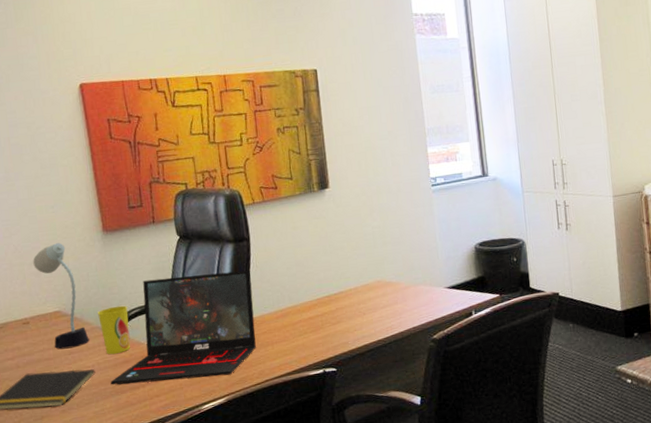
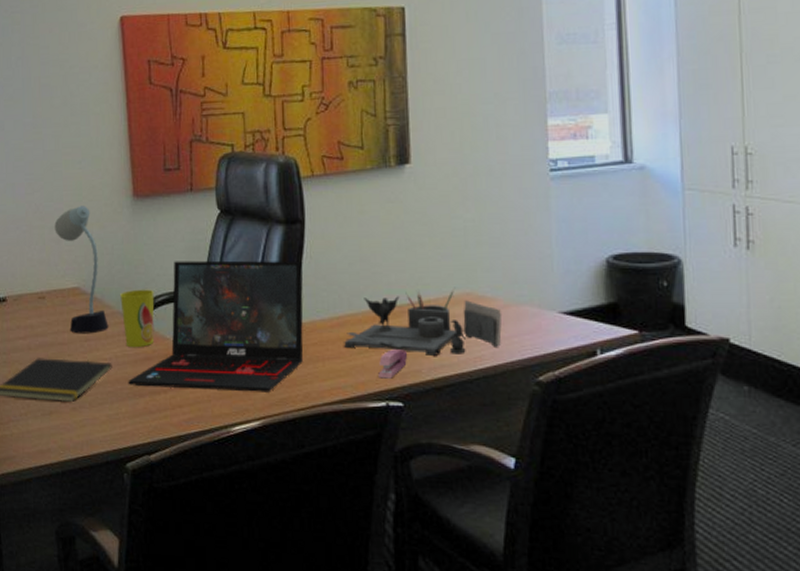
desk organizer: none [288,277,405,333] -> present [344,287,502,356]
stapler: none [316,328,337,352] -> present [378,349,407,379]

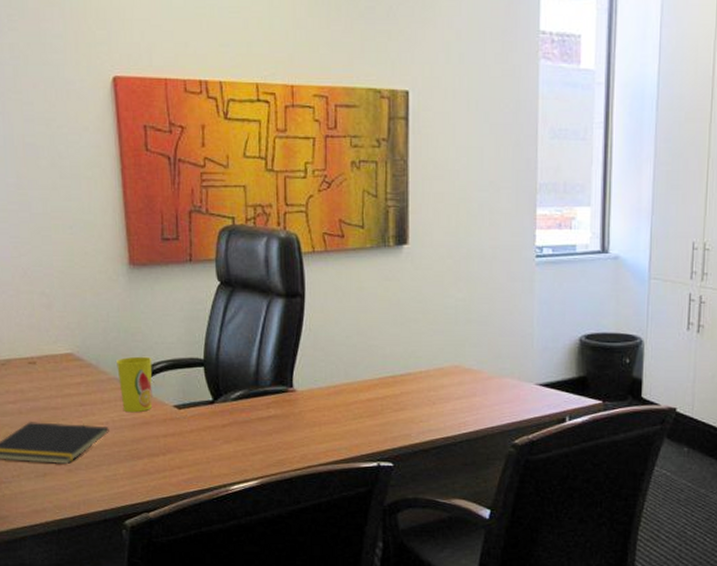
desk lamp: present [54,206,109,334] -> none [44,272,105,399]
laptop: present [128,260,304,392] -> none [125,330,303,454]
desk organizer: present [344,287,502,356] -> none [340,360,486,421]
stapler: present [378,349,407,379] -> none [371,415,398,442]

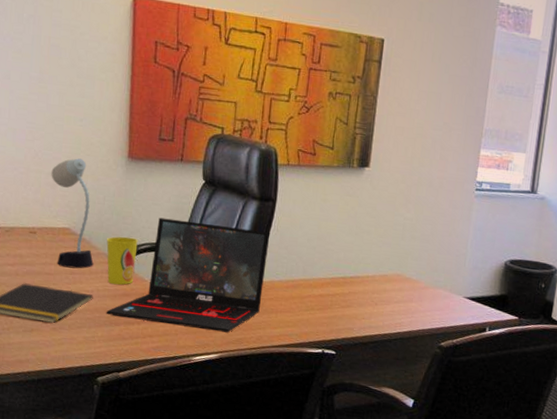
desk lamp: none [44,272,105,399] -> present [51,158,94,269]
laptop: none [125,330,303,454] -> present [106,217,271,333]

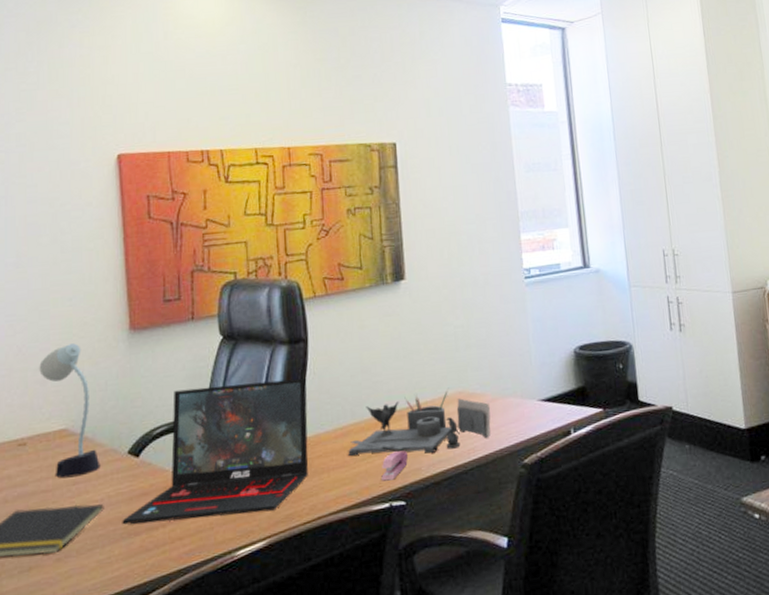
cup: present [106,236,138,285] -> none [114,421,152,485]
desk organizer: none [295,267,422,320] -> present [348,387,491,457]
stapler: none [319,310,344,332] -> present [381,450,408,481]

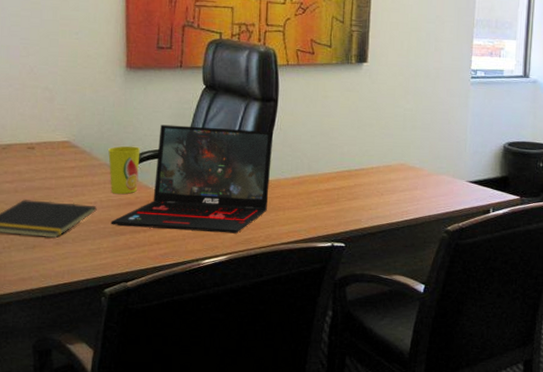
desk lamp: present [39,343,101,479] -> none [48,71,96,181]
cup: none [114,421,152,485] -> present [108,146,140,195]
desk organizer: present [348,387,491,457] -> none [302,159,426,209]
stapler: present [381,450,408,481] -> none [327,203,351,226]

